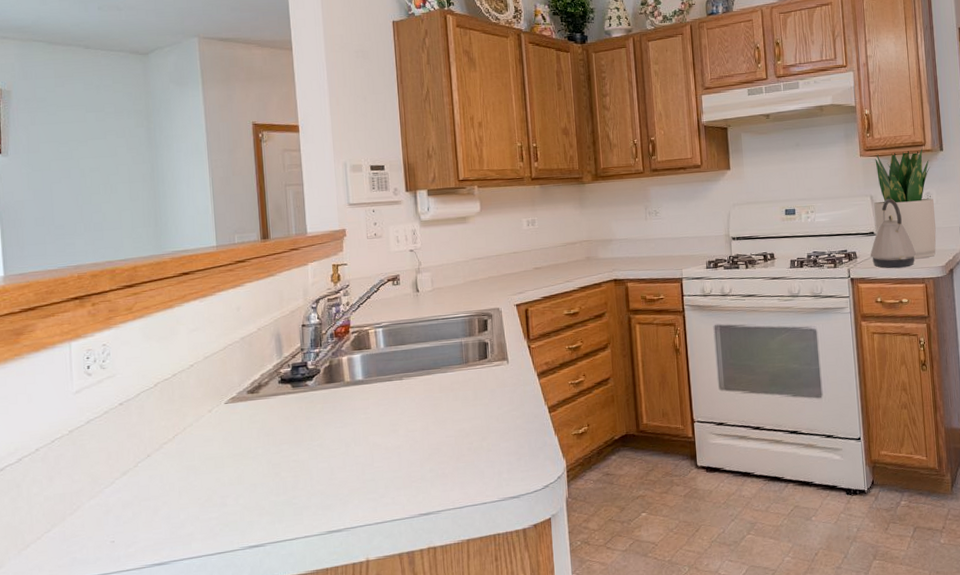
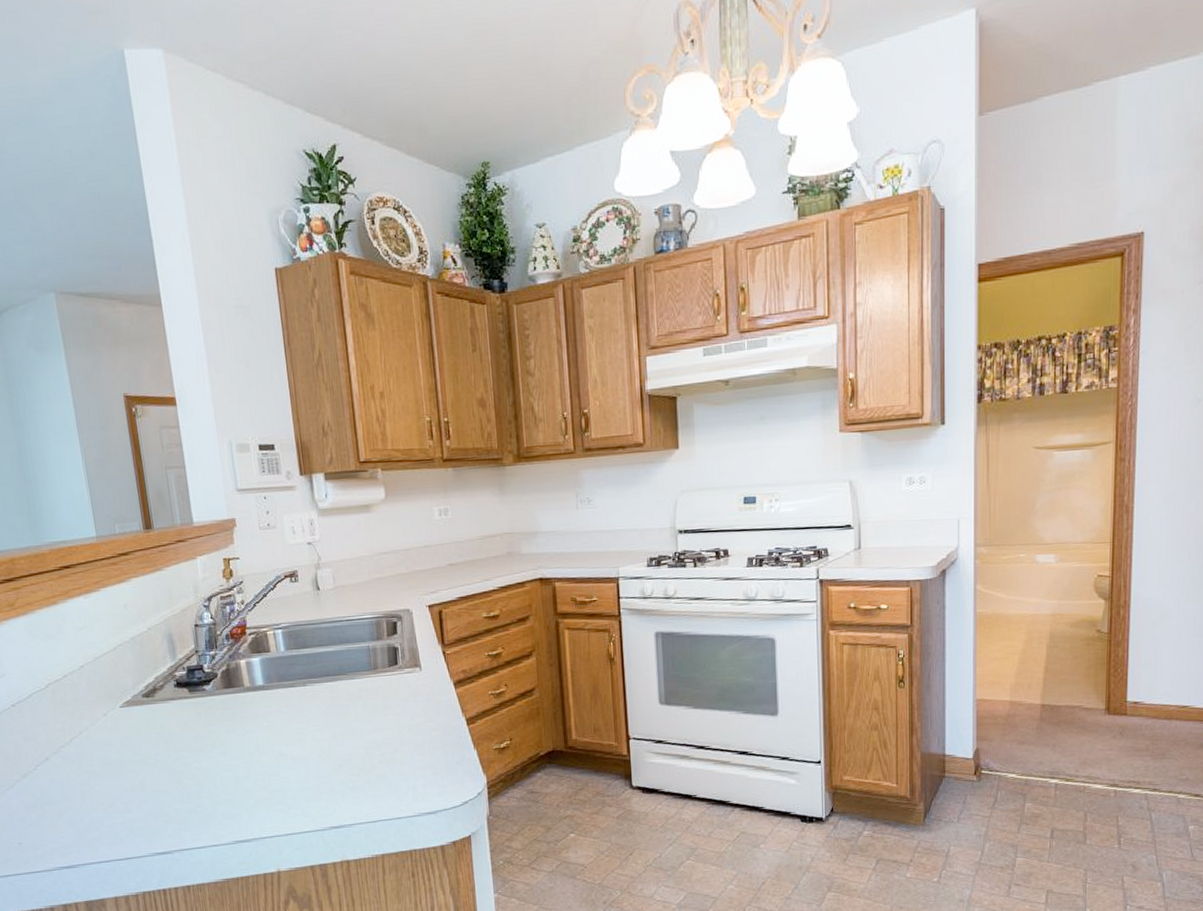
kettle: present [870,198,917,269] -> none [845,484,902,569]
planter: present [874,149,936,259] -> none [853,422,928,558]

